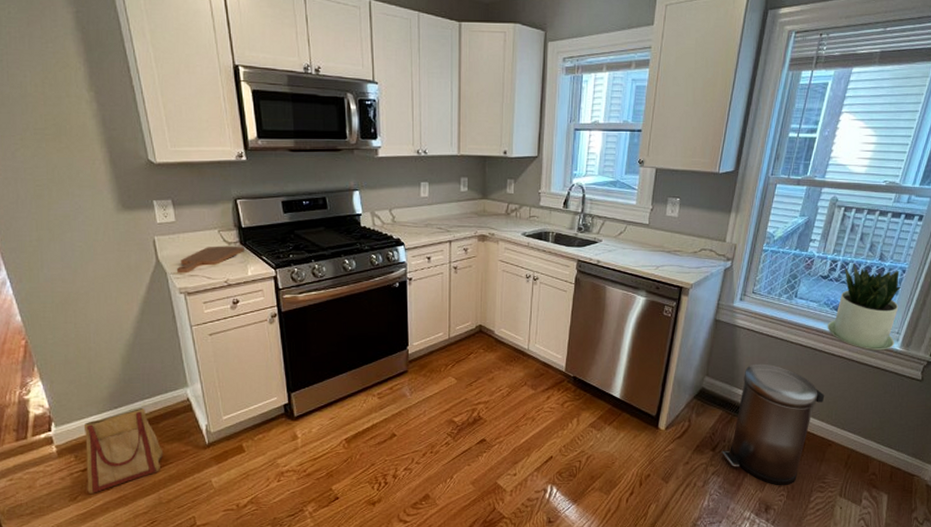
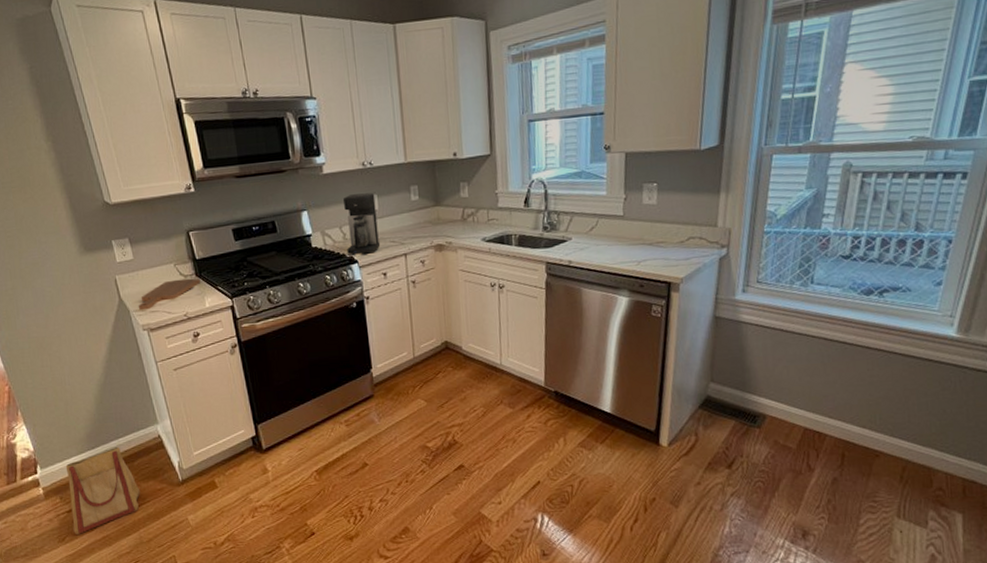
coffee maker: none [395,180,427,238] -> present [343,193,381,255]
pedal bin: present [722,363,825,486] -> none [740,363,864,507]
planter: present [827,263,902,351] -> none [856,237,950,340]

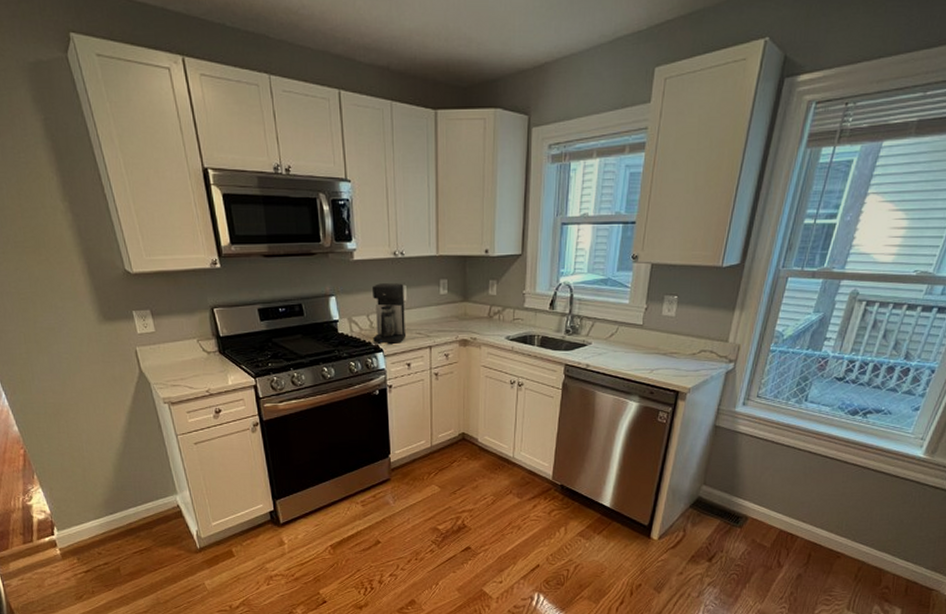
shopping bag: present [65,446,141,535] -> none [83,513,159,593]
cutting board: present [138,278,201,311] -> none [159,355,225,384]

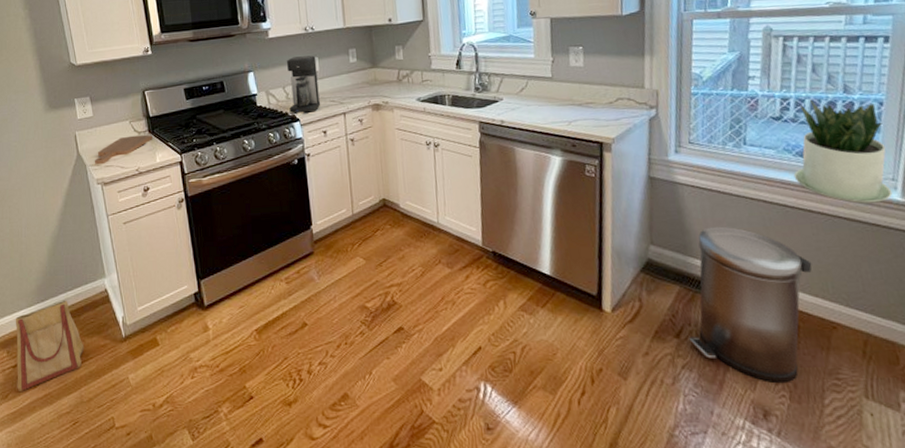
shopping bag: none [83,513,159,593] -> present [15,300,85,391]
cutting board: none [159,355,225,384] -> present [94,134,154,165]
pedal bin: none [719,472,835,598] -> present [689,226,812,384]
planter: none [840,363,930,458] -> present [793,99,893,204]

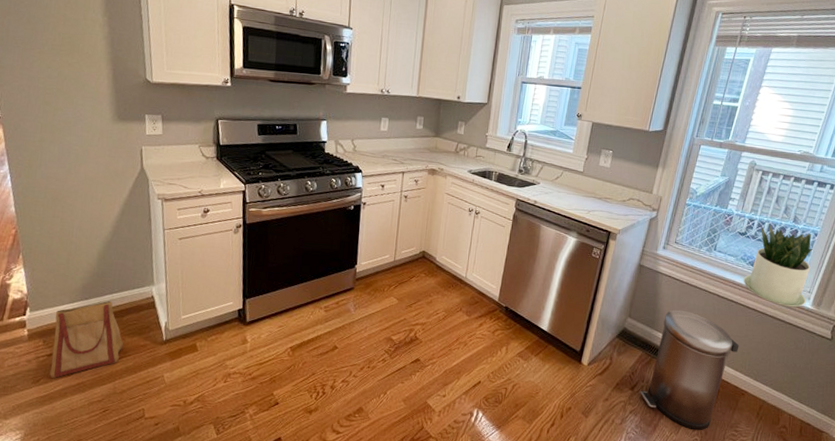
cutting board: present [94,134,154,165] -> none [157,159,221,182]
coffee maker: present [287,55,321,114] -> none [354,114,387,167]

